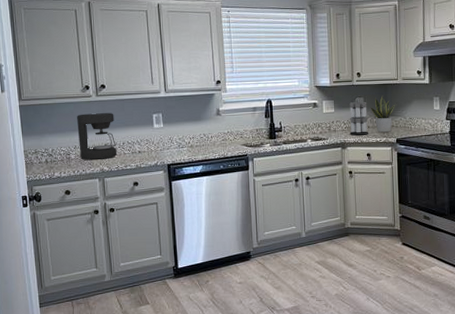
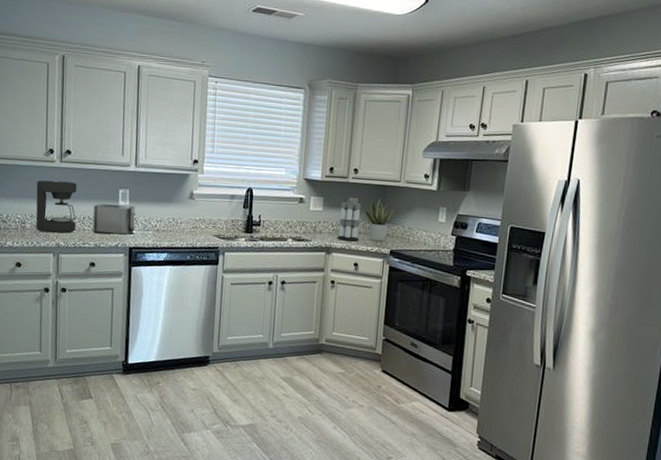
toaster: none [131,128,171,156] -> present [92,203,137,235]

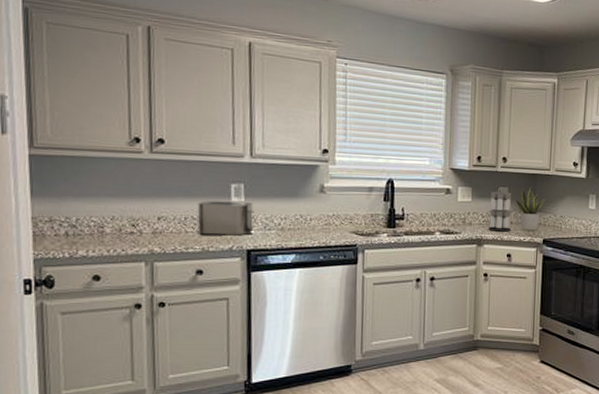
coffee maker: present [35,180,77,233] -> none [118,174,176,238]

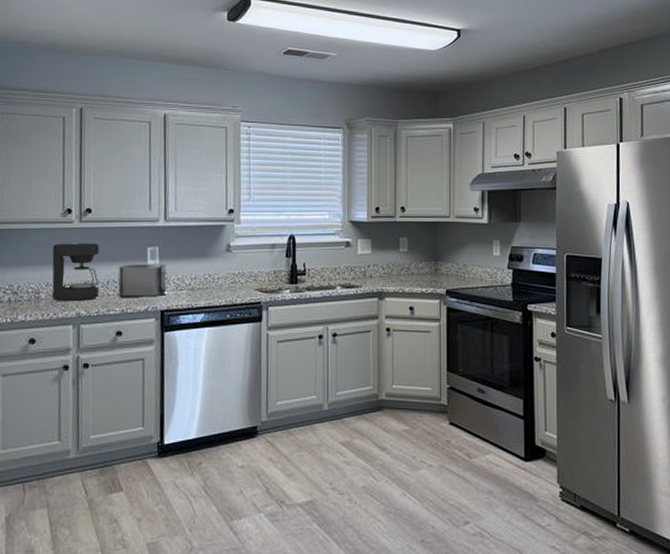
coffee maker: none [118,174,176,238] -> present [52,243,100,302]
spice rack: present [488,186,512,232] -> none [389,236,413,284]
potted plant: present [515,187,547,231] -> none [416,235,448,281]

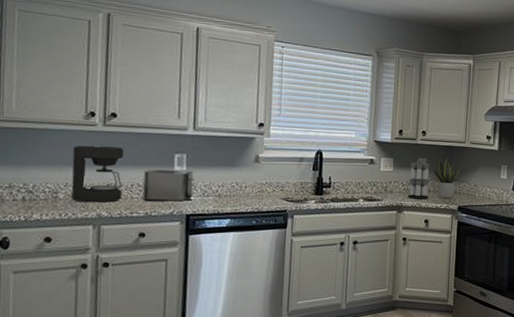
spice rack: none [389,236,413,284] -> present [407,157,430,200]
potted plant: none [416,235,448,281] -> present [433,158,462,198]

